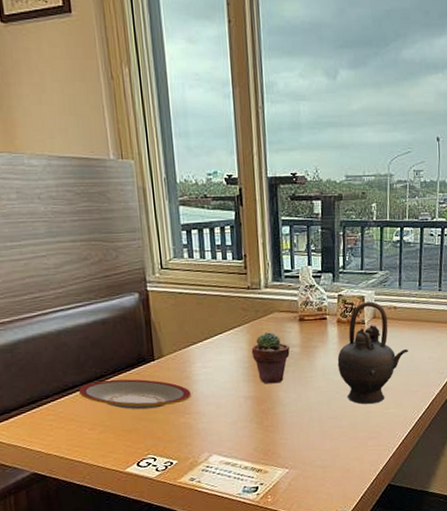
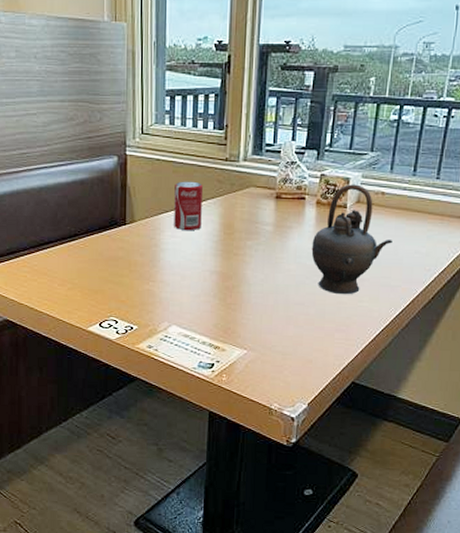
plate: present [78,379,191,410] -> none [52,239,158,272]
beverage can: none [200,311,231,361] -> present [174,181,202,231]
potted succulent: present [251,332,290,385] -> none [222,207,262,261]

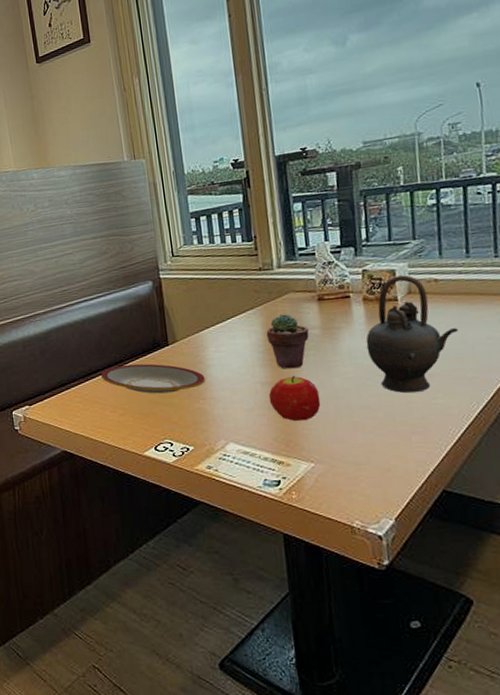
plate: none [52,239,158,272] -> present [100,363,205,394]
beverage can: present [174,181,202,231] -> none [211,294,245,345]
fruit: none [215,268,262,311] -> present [268,375,321,421]
potted succulent: none [222,207,262,261] -> present [266,314,309,370]

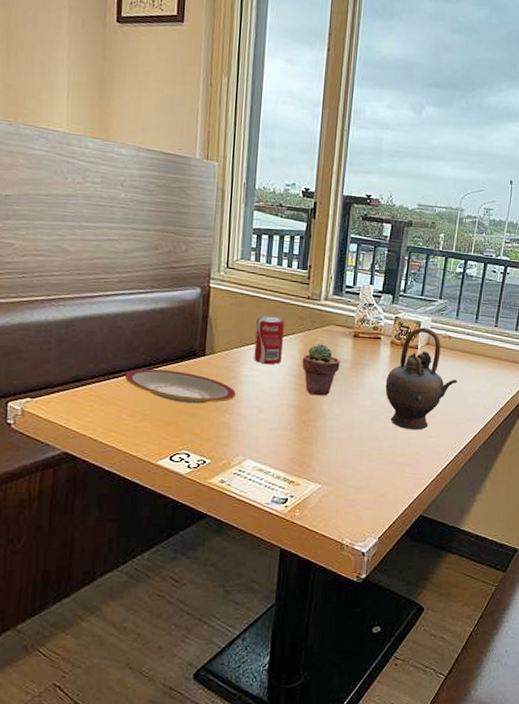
beverage can: none [211,294,245,345] -> present [254,316,284,365]
fruit: present [268,375,321,421] -> none [292,402,338,445]

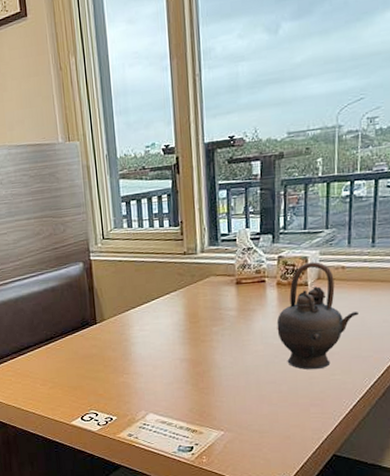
plate: present [124,368,236,404] -> none [32,340,130,369]
beverage can: present [254,316,284,365] -> none [138,277,167,324]
potted succulent: present [302,344,340,396] -> none [187,296,226,348]

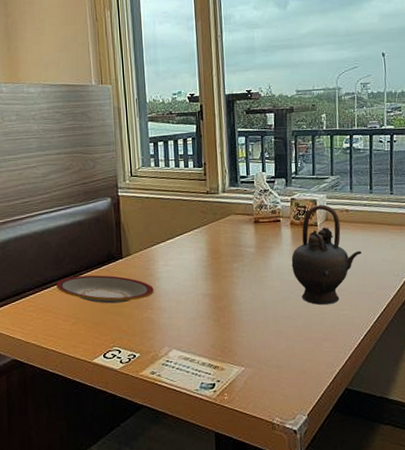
plate: none [32,340,130,369] -> present [56,275,154,304]

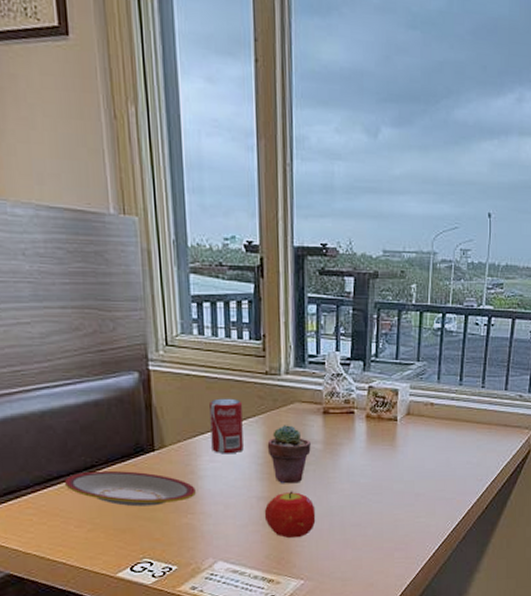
beverage can: none [164,214,191,260] -> present [209,398,244,454]
fruit: none [209,288,252,329] -> present [264,491,316,538]
potted succulent: none [210,233,246,283] -> present [267,425,311,484]
teapot: present [291,205,362,305] -> none [364,396,444,512]

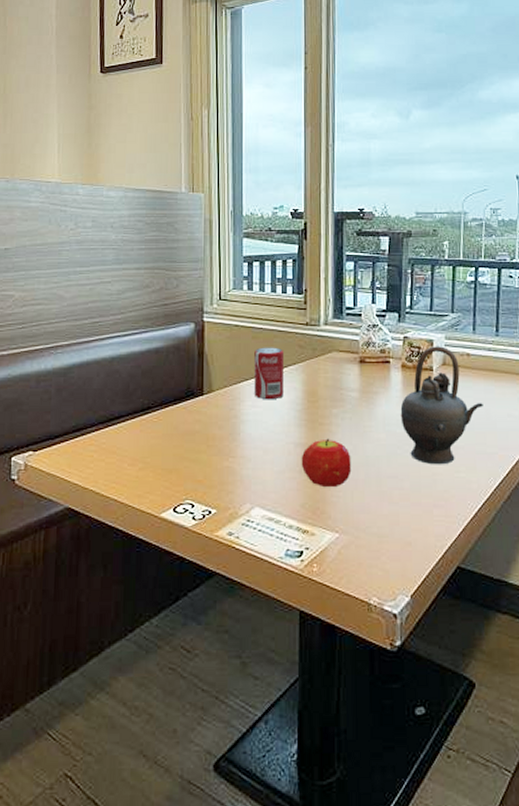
plate: present [64,470,196,507] -> none [123,412,238,448]
potted succulent: present [267,425,311,484] -> none [306,373,347,431]
teapot: none [364,396,444,512] -> present [400,346,483,465]

